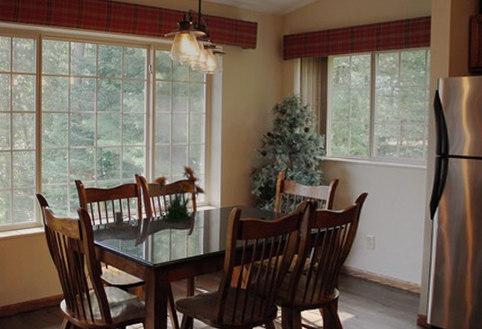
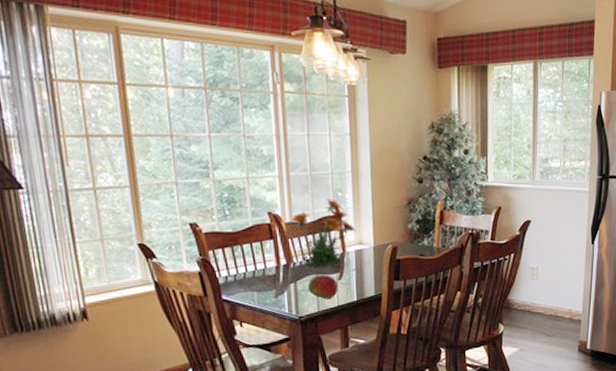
candle holder: present [105,212,138,230] -> none [234,258,276,281]
fruit: none [162,229,189,252] -> present [307,274,339,300]

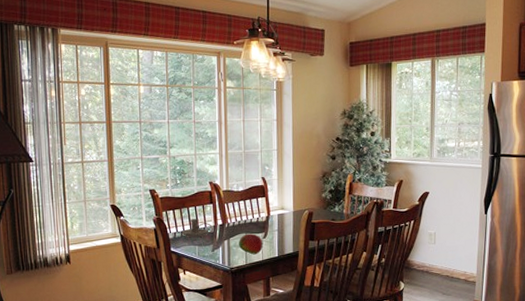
candle holder: none [234,258,276,281] -> present [181,219,214,237]
flower plant: present [290,198,356,267] -> none [227,171,279,227]

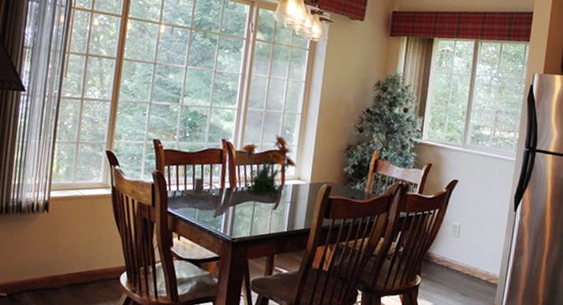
flower plant: none [227,171,279,227] -> present [239,134,297,196]
fruit: present [238,234,264,255] -> none [244,202,273,227]

